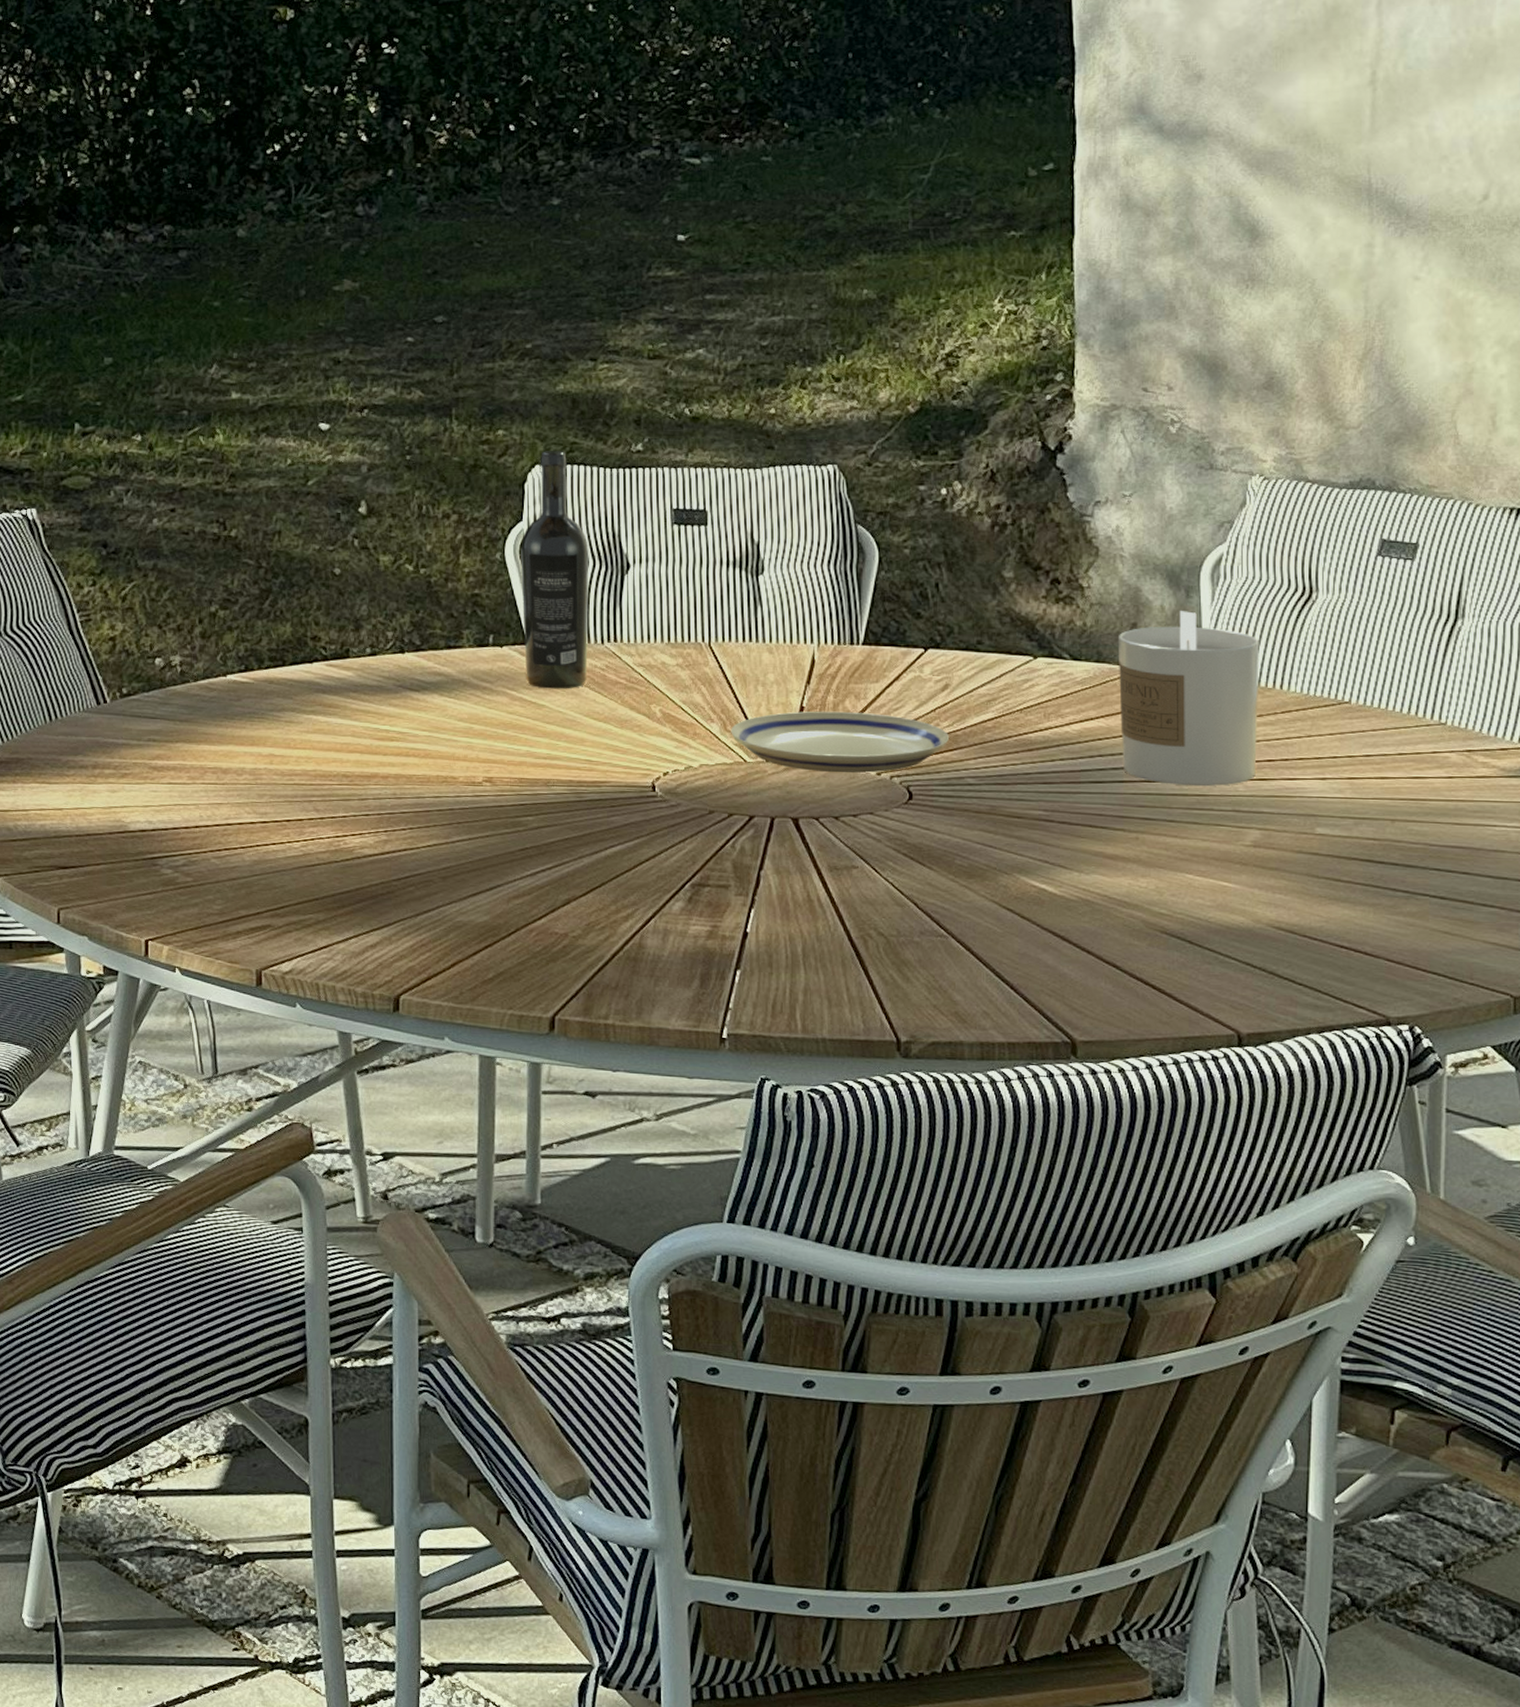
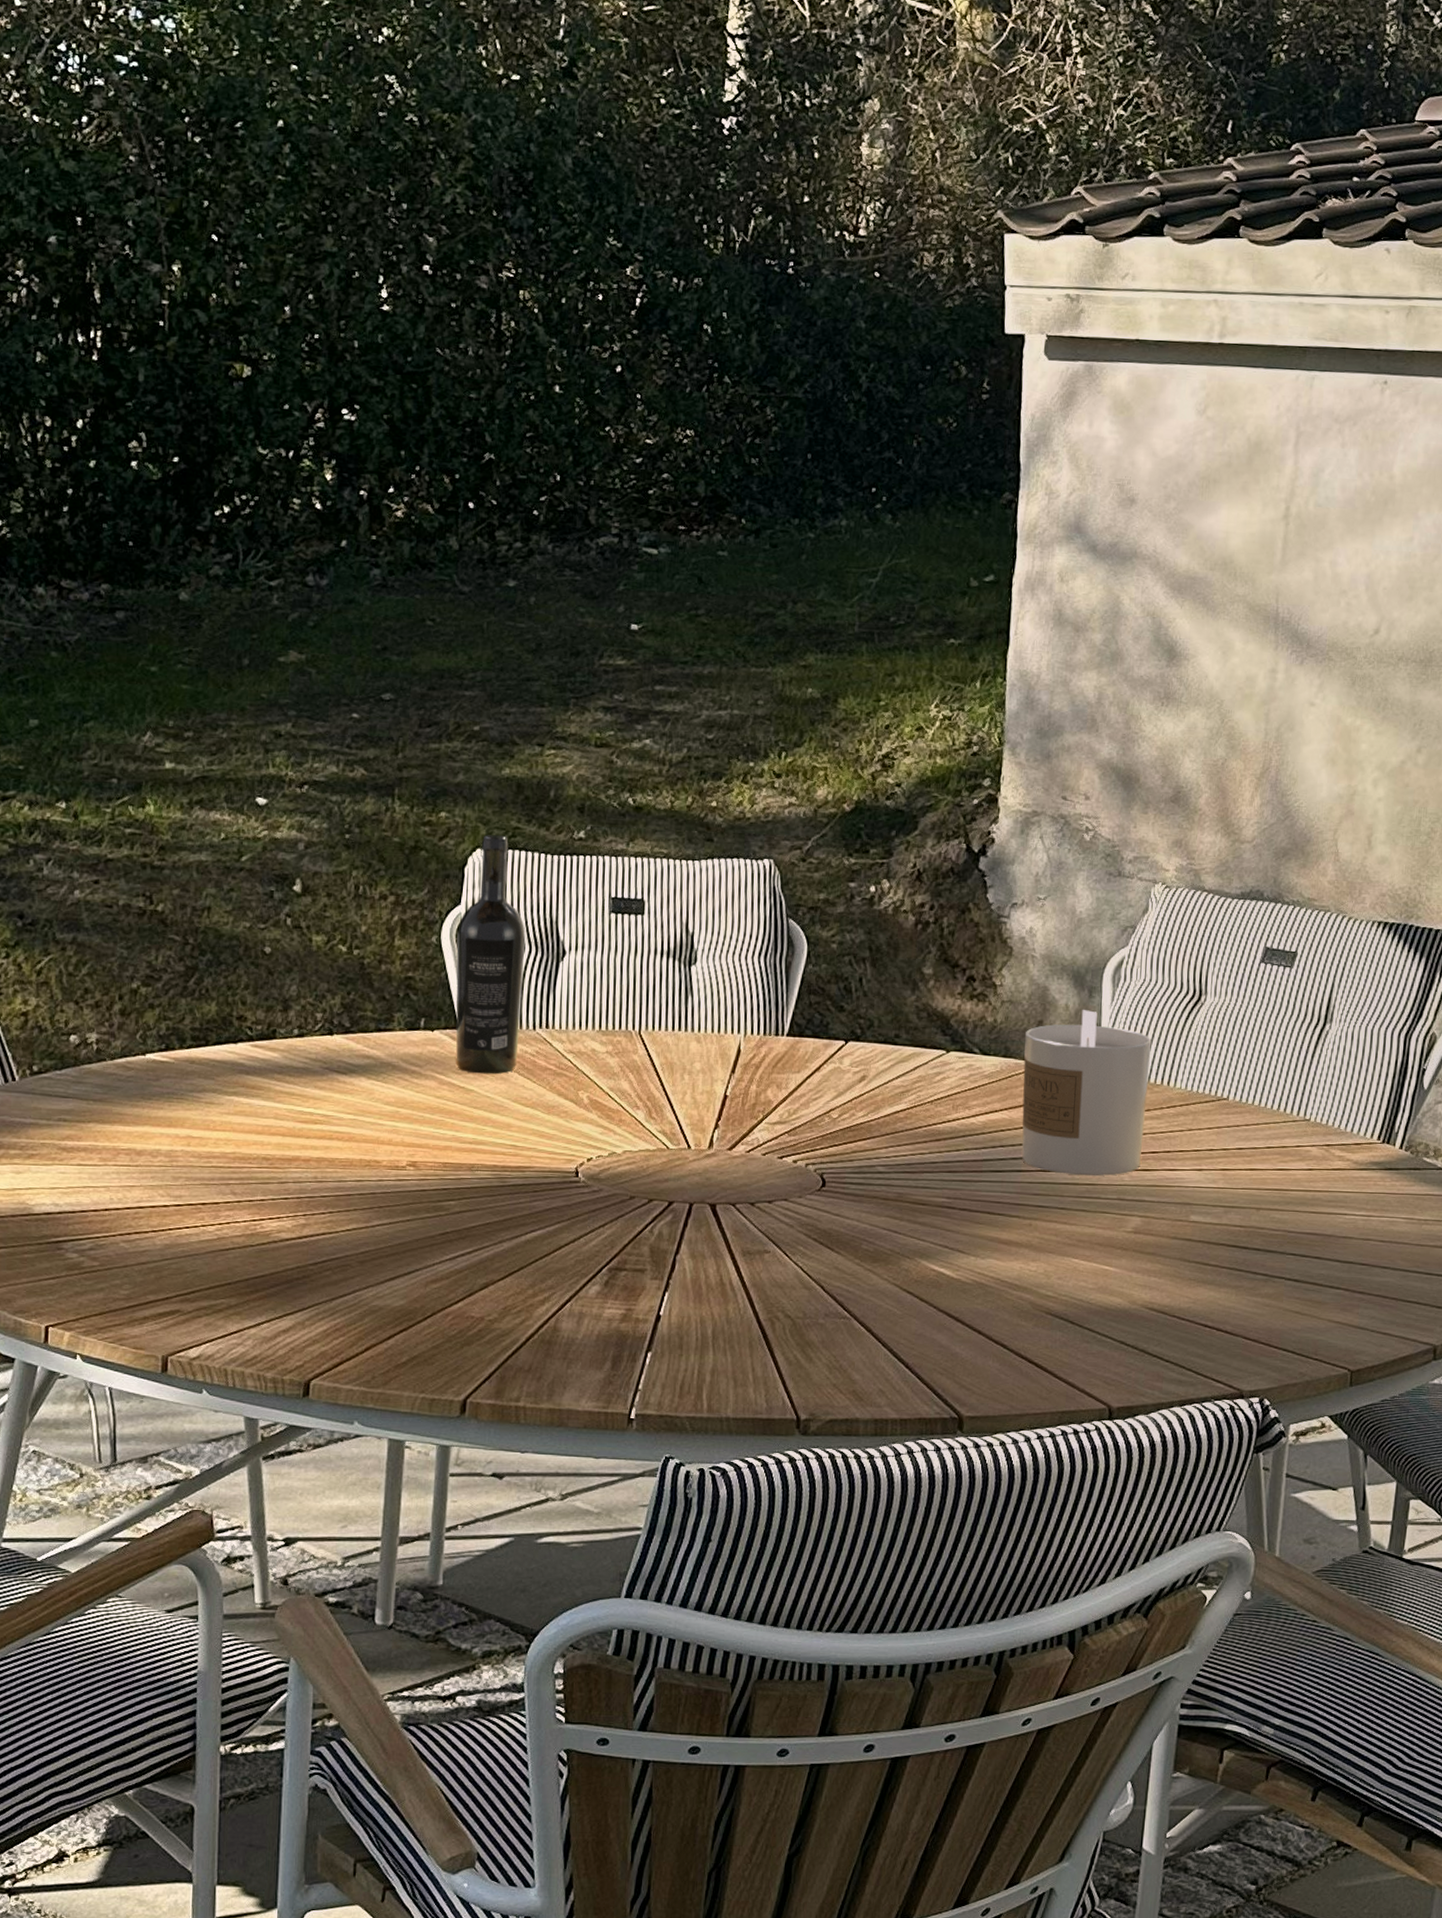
plate: present [731,711,950,773] -> none [655,1099,864,1160]

